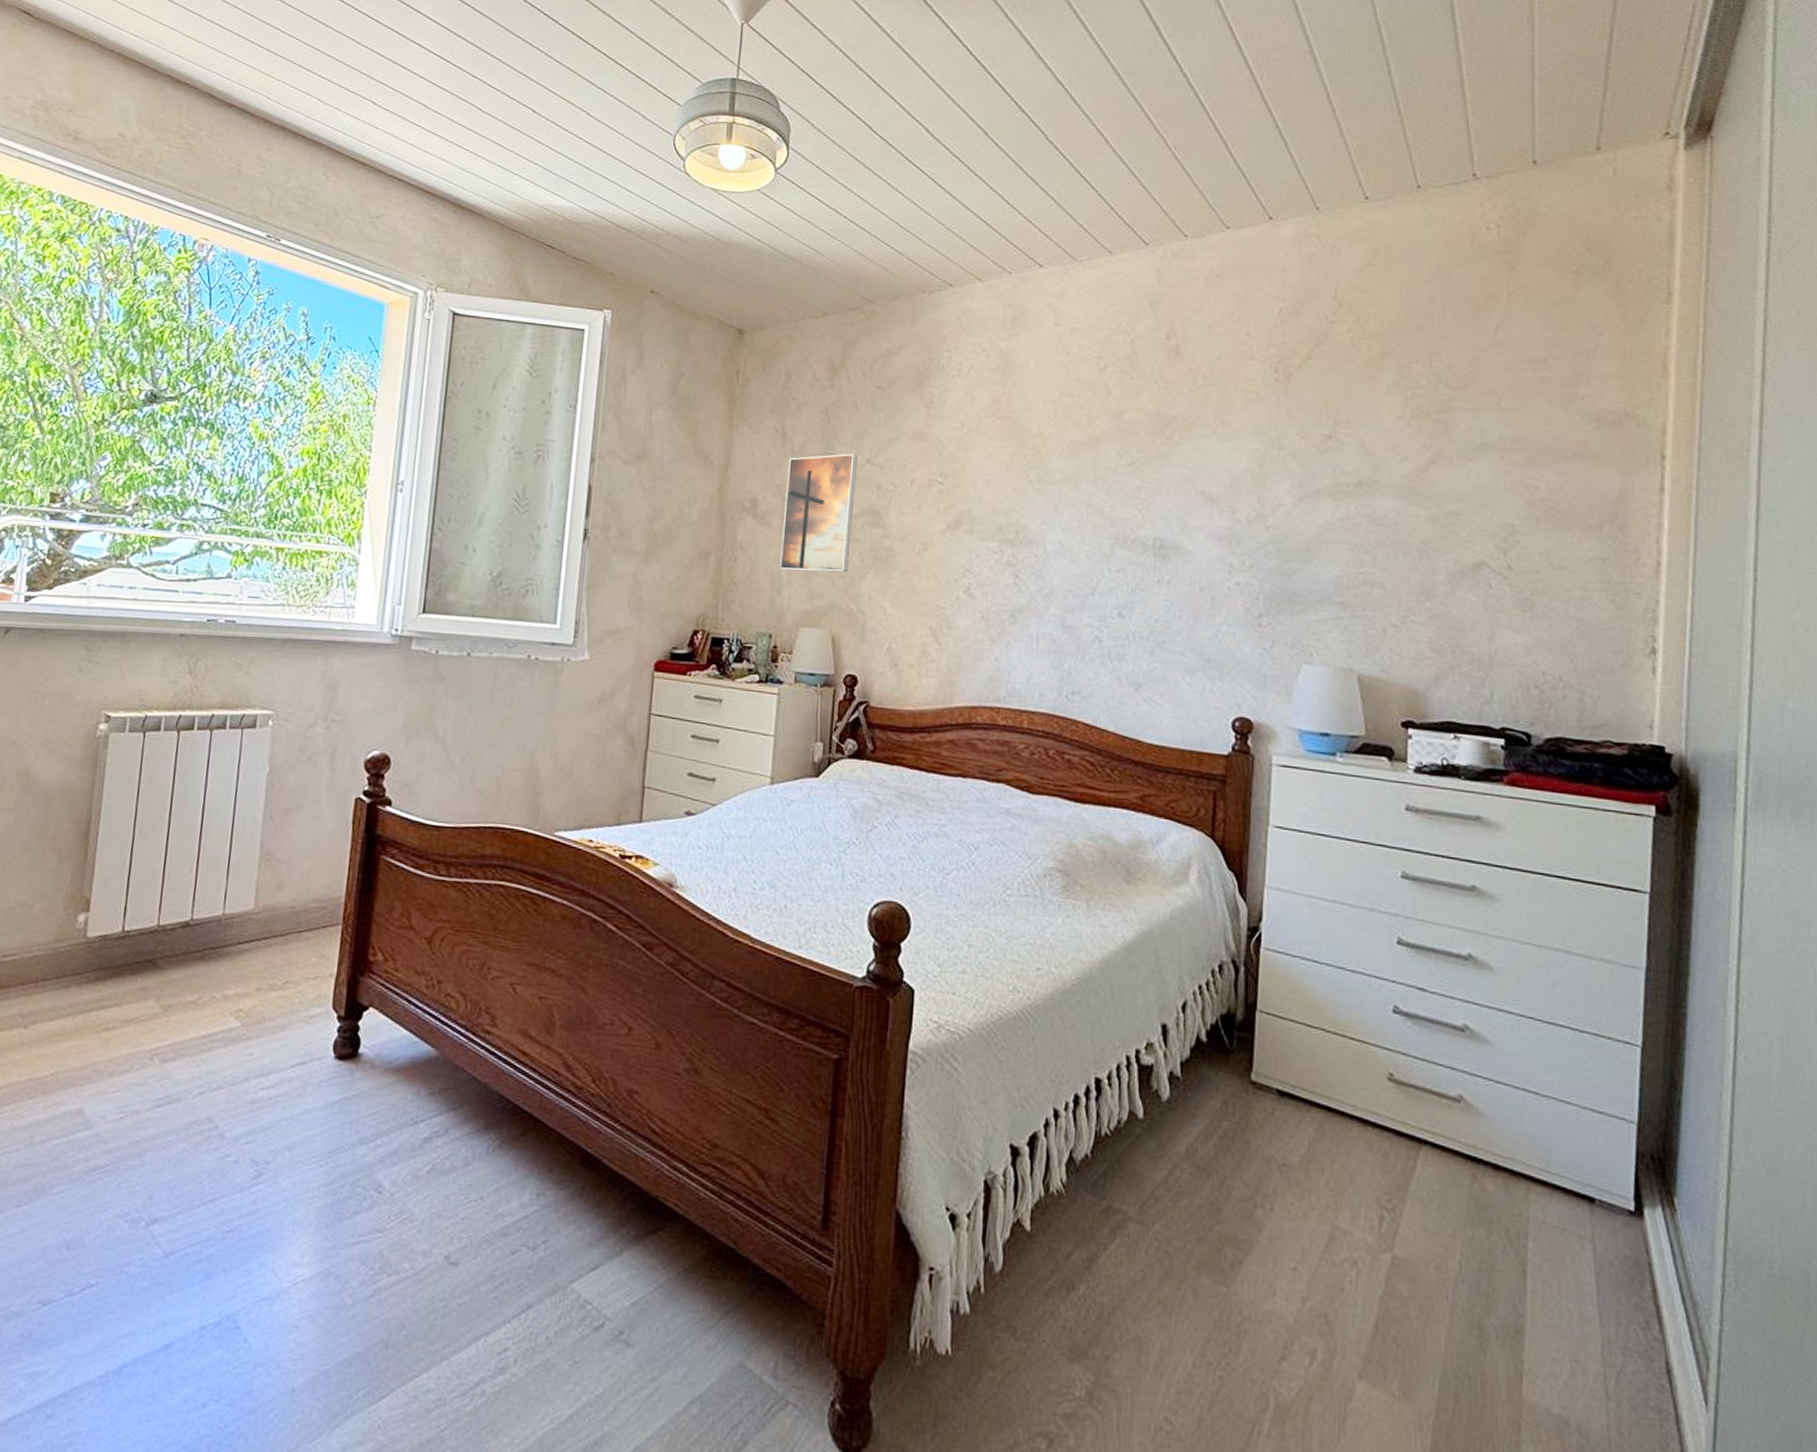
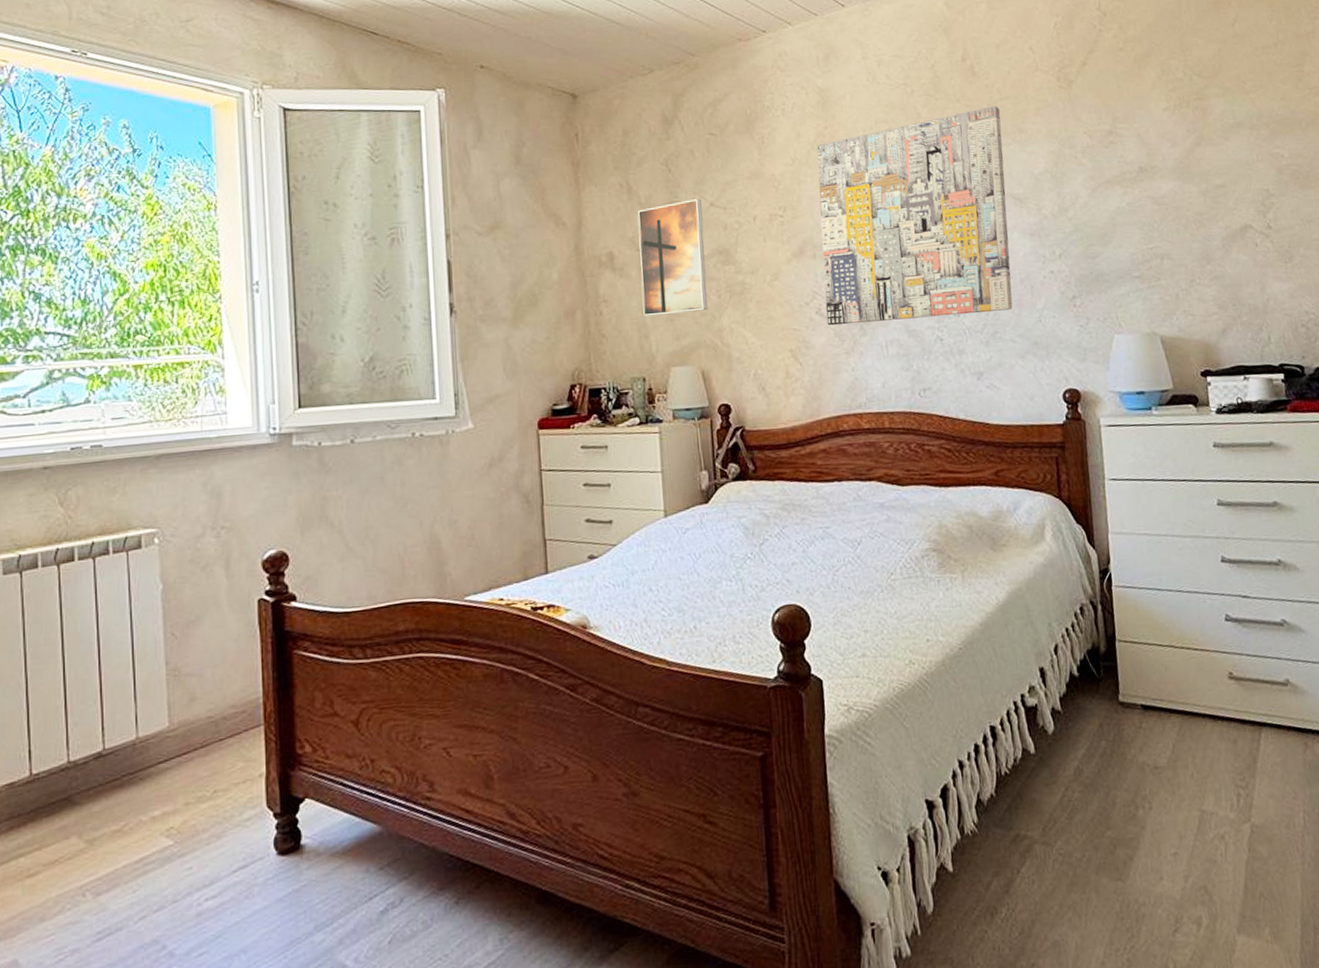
wall art: none [974,392,1203,619] -> present [816,106,1013,326]

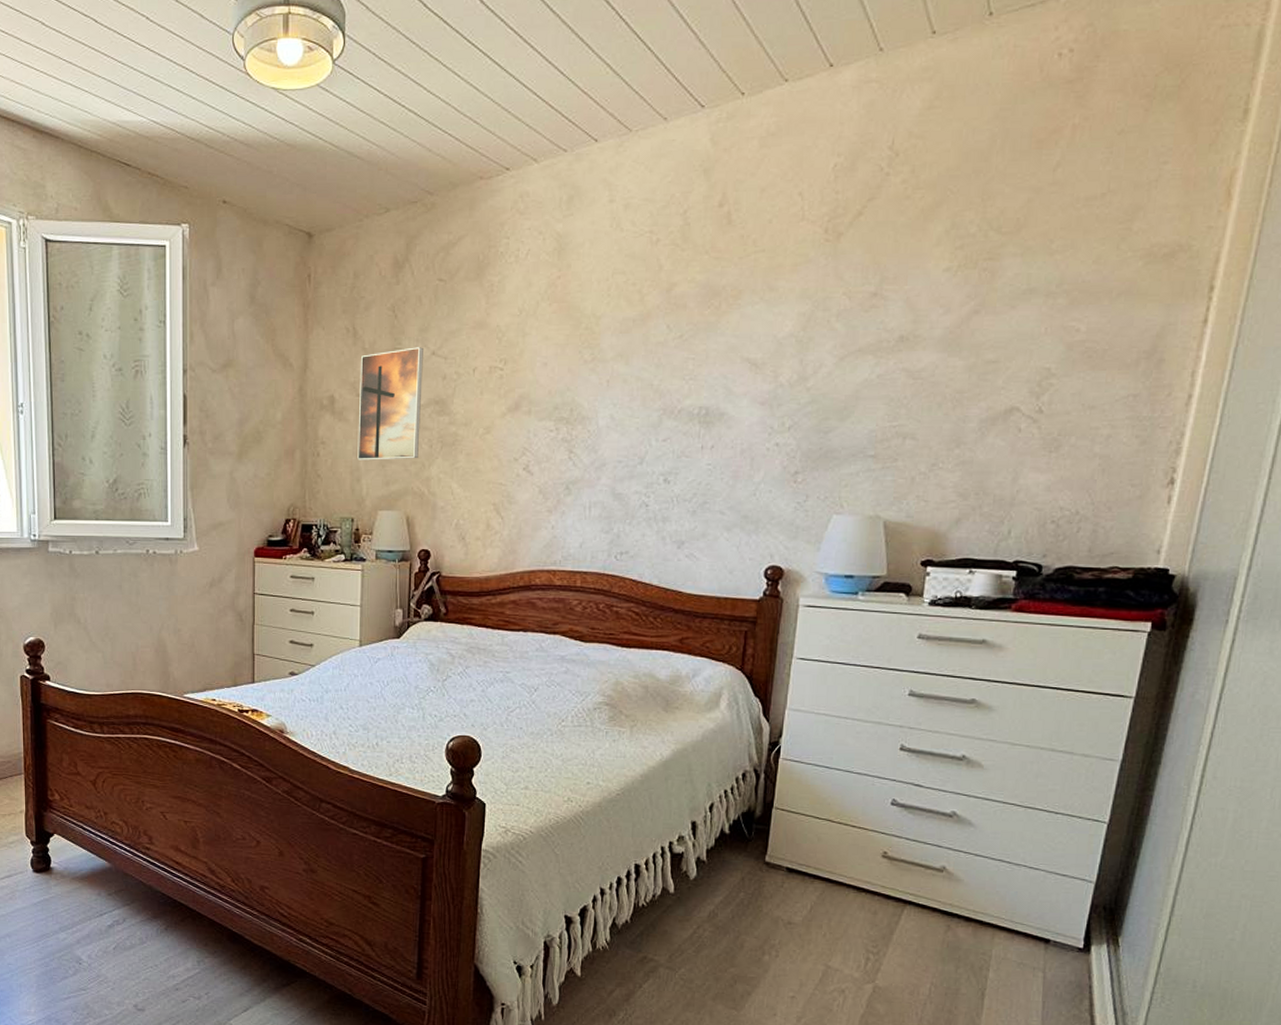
wall art: present [816,106,1013,326] -> none [533,259,752,483]

